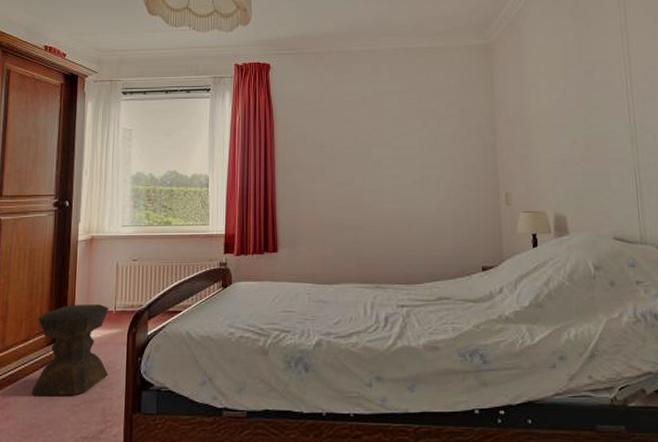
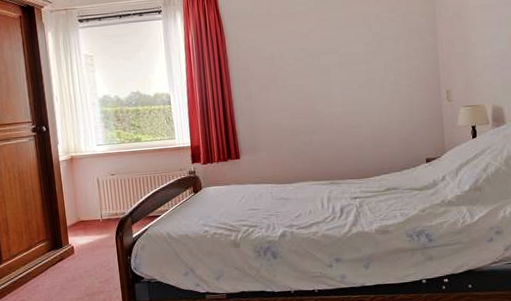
stool: present [31,304,110,397] -> none [35,215,104,294]

